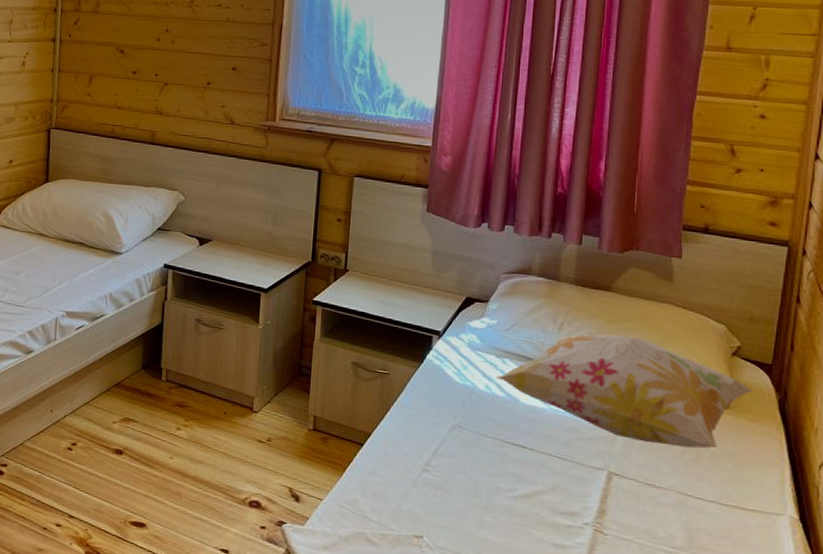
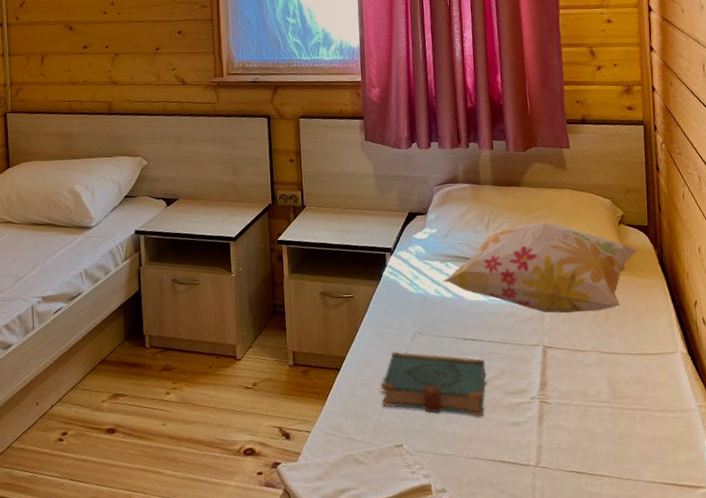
book: none [404,439,533,530] -> present [379,351,487,417]

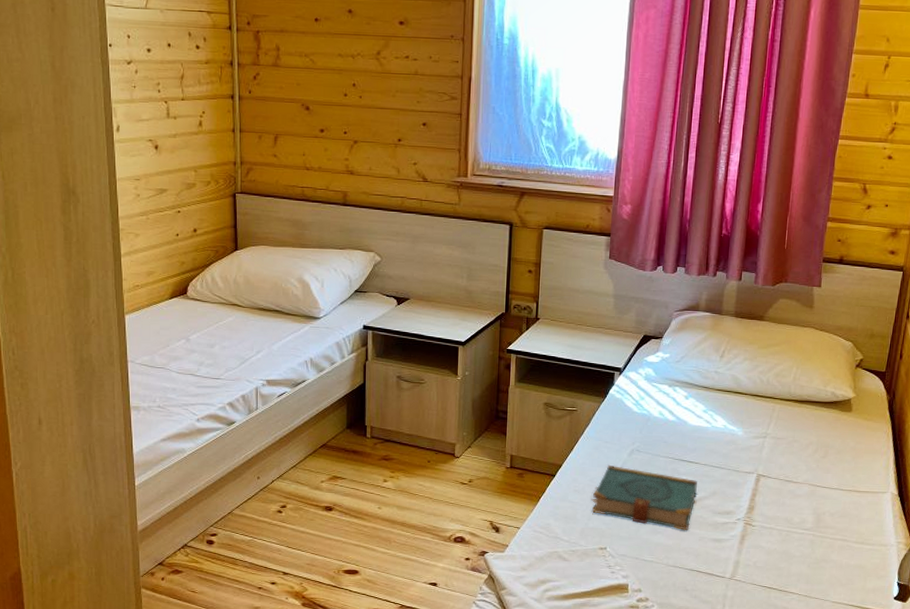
decorative pillow: present [443,223,639,314] -> none [668,358,871,448]

